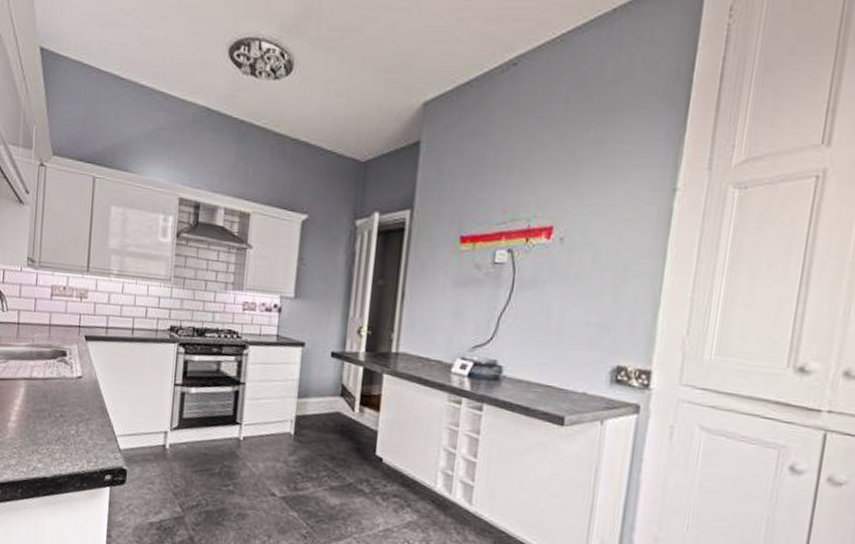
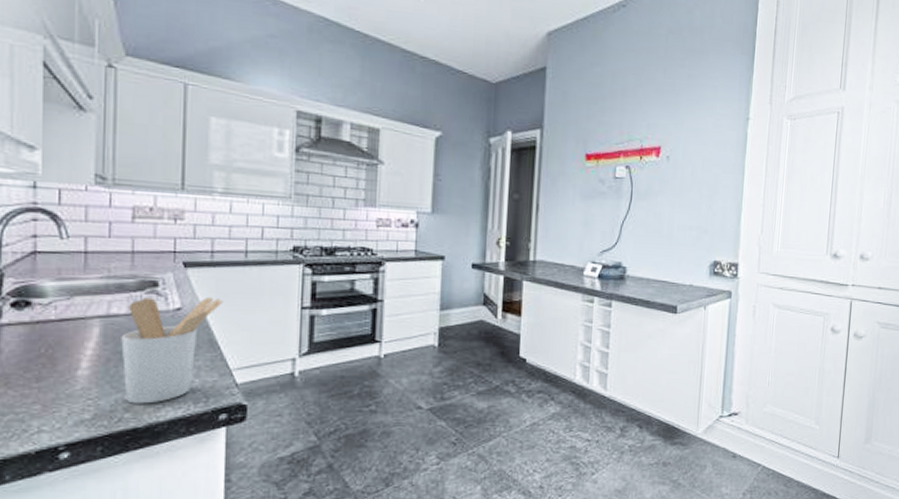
utensil holder: none [38,365,113,458] -> present [121,296,223,404]

